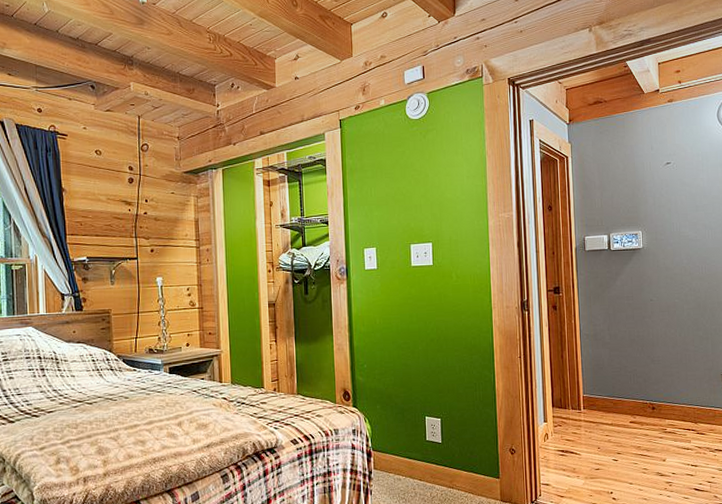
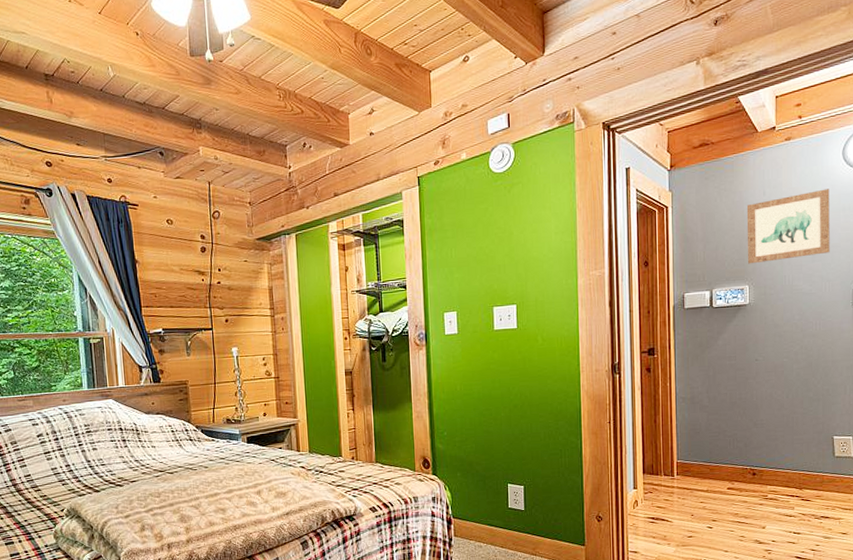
wall art: none [637,146,711,212] -> present [746,189,830,264]

